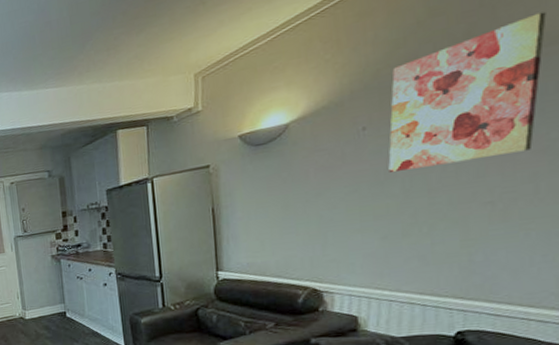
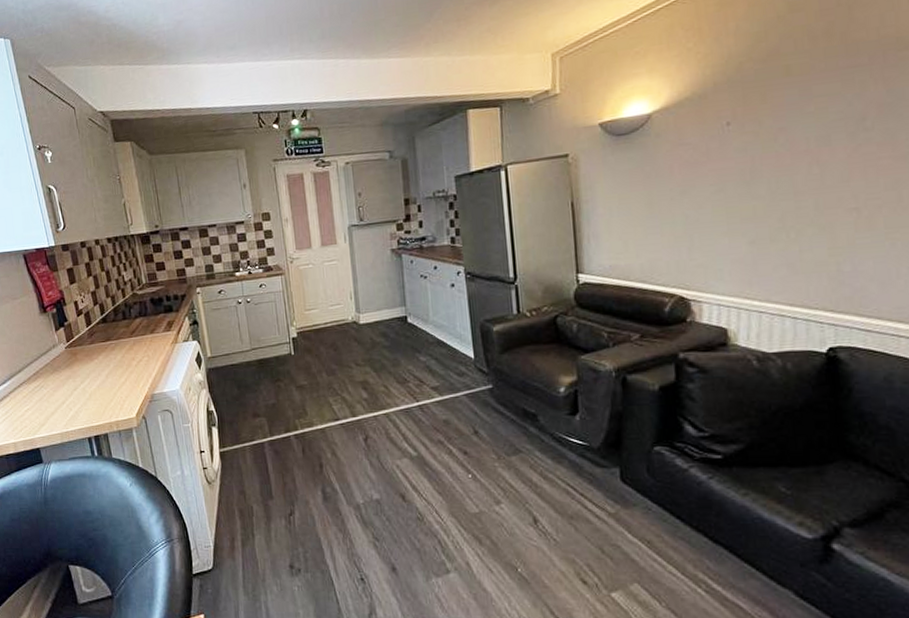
wall art: present [388,11,547,172] -> none [753,15,900,172]

